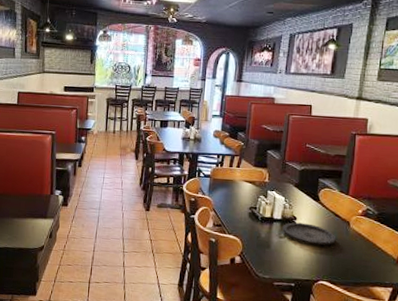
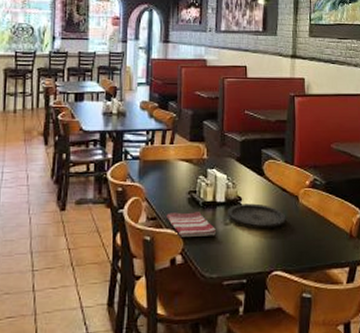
dish towel: none [229,222,271,245] -> present [166,212,216,237]

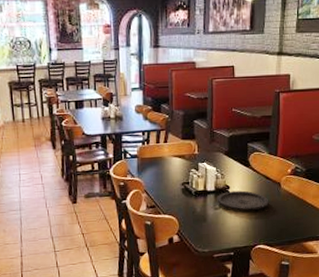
dish towel: present [166,212,216,237] -> none [164,200,207,221]

